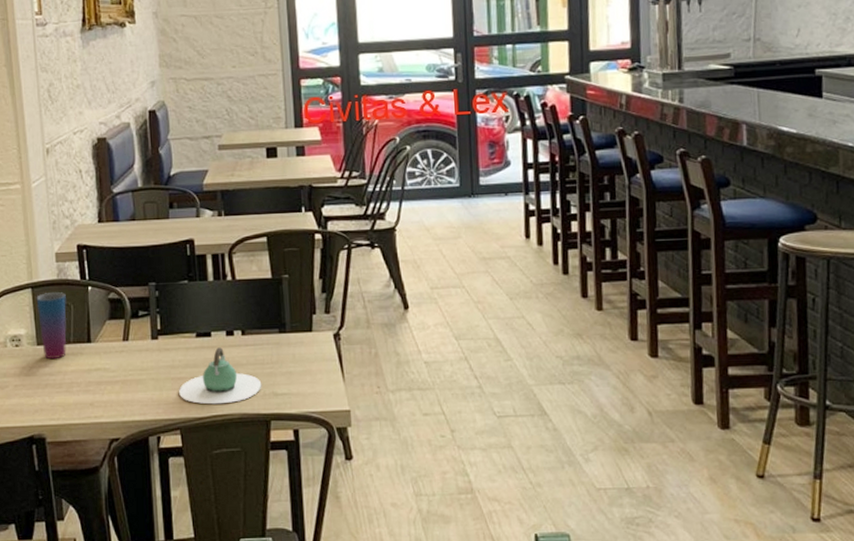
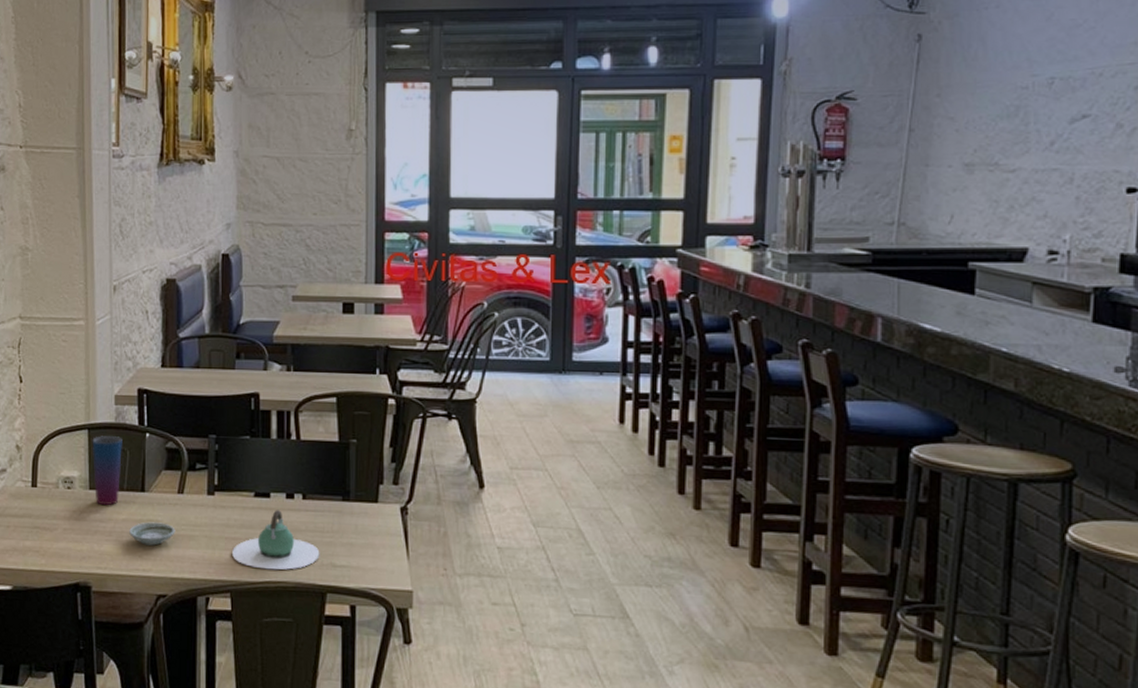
saucer: none [79,370,123,393] -> present [129,522,175,546]

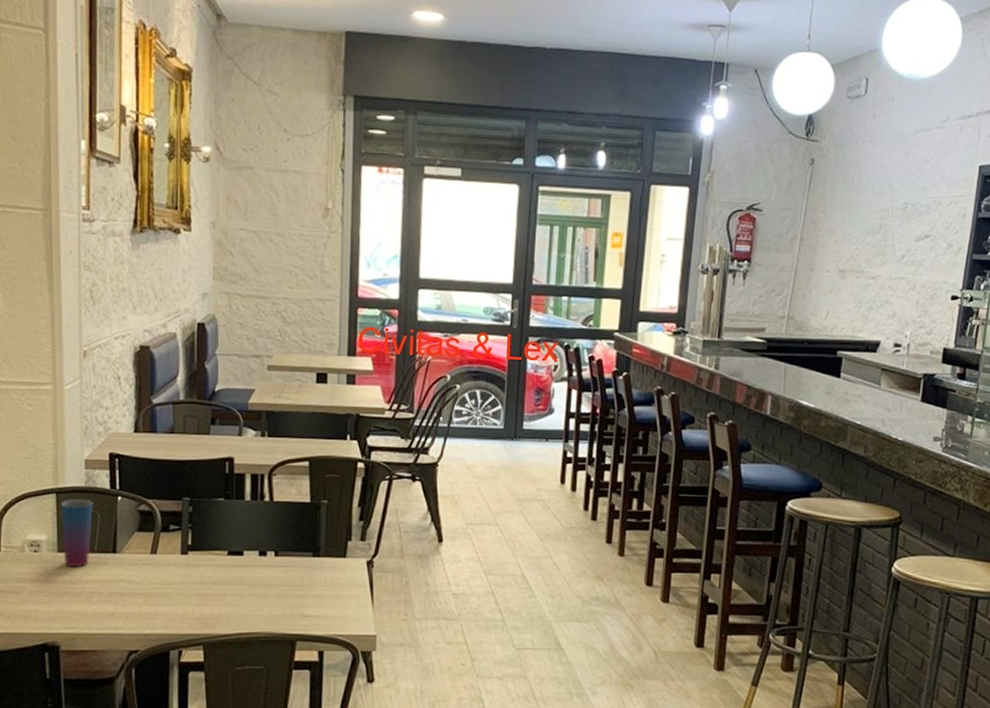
saucer: present [129,522,175,546] -> none [100,582,148,604]
teapot: present [232,510,320,570] -> none [205,567,291,623]

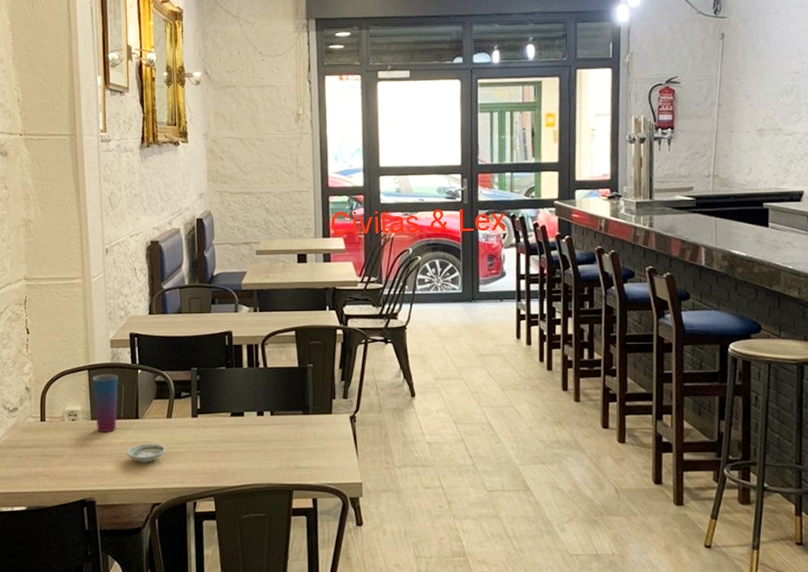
saucer: none [100,582,148,604] -> present [127,443,166,463]

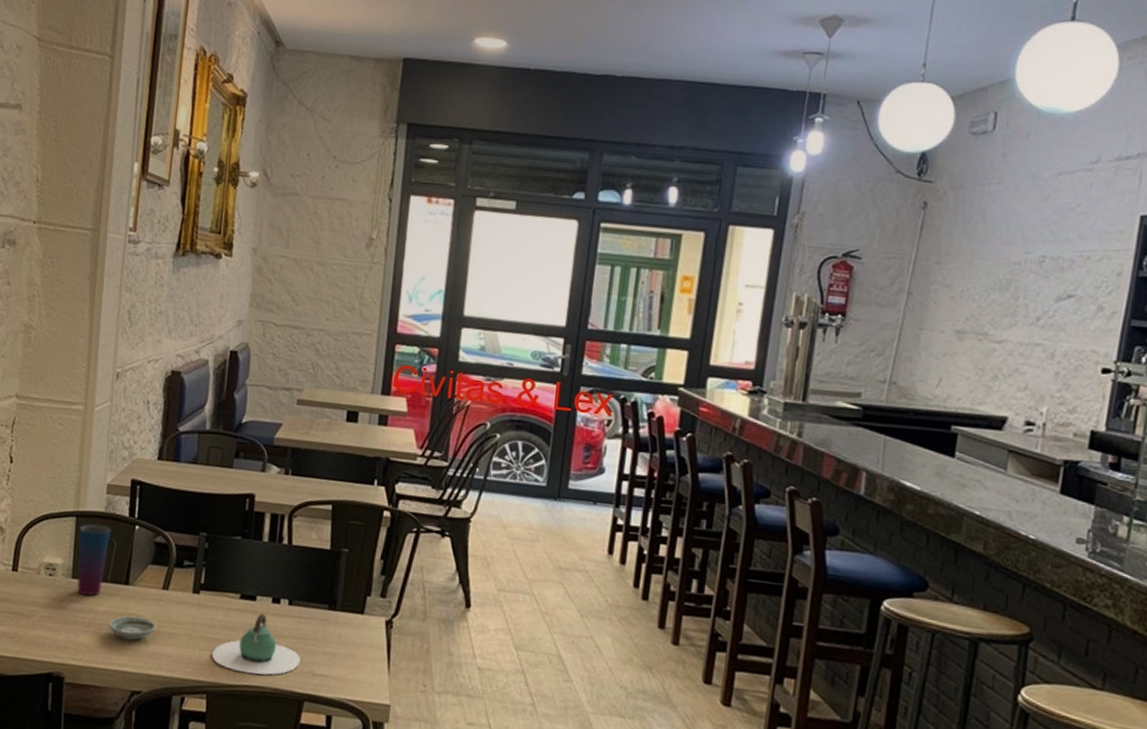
teapot: none [214,426,287,475] -> present [212,613,301,675]

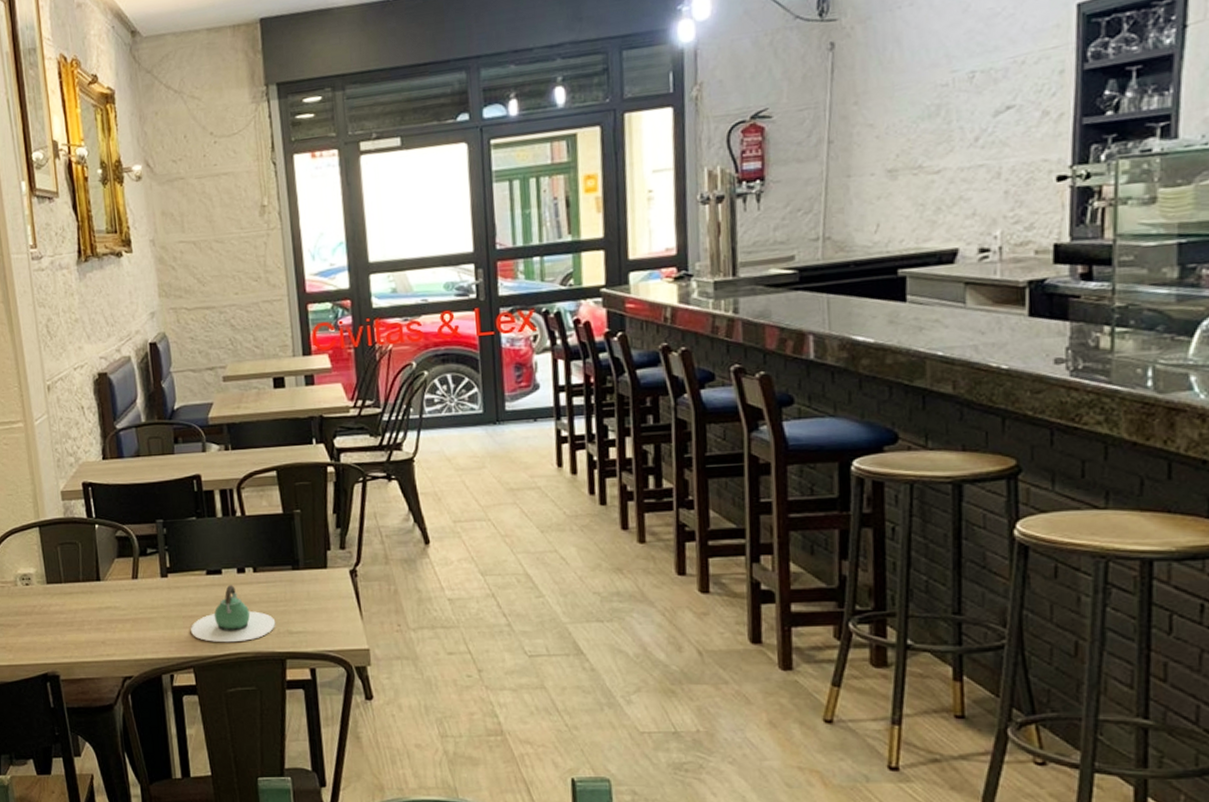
cup: present [77,524,111,597] -> none [44,531,76,598]
saucer: present [108,616,157,641] -> none [89,608,134,631]

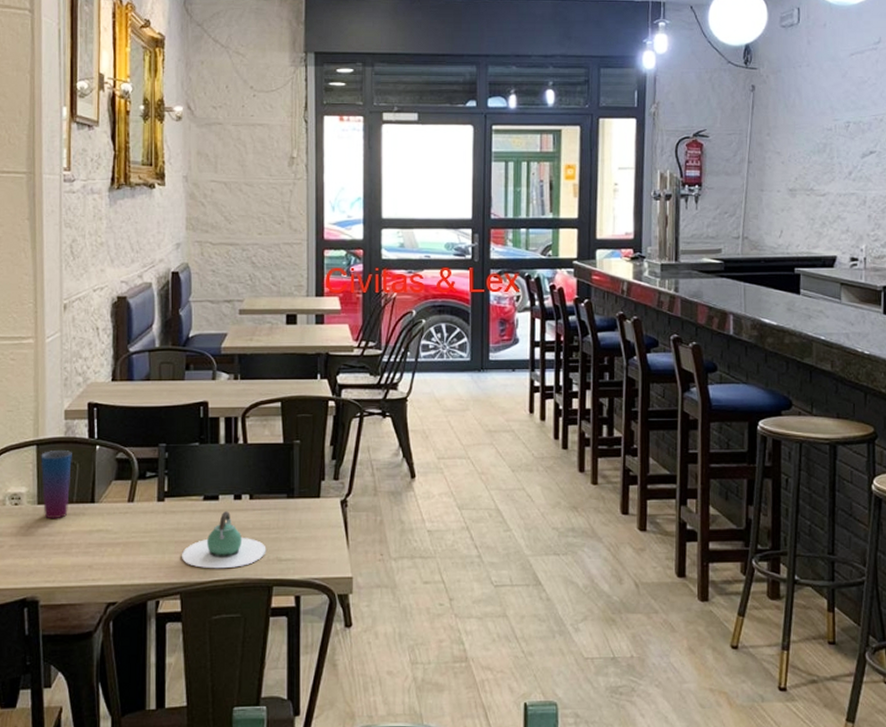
cup: none [44,531,76,598] -> present [40,450,72,519]

